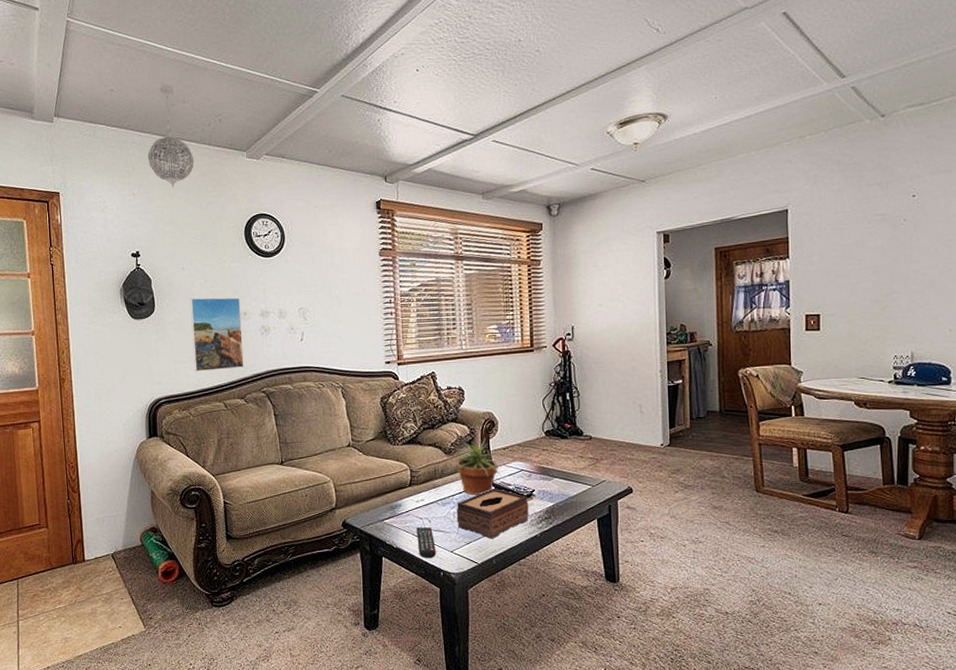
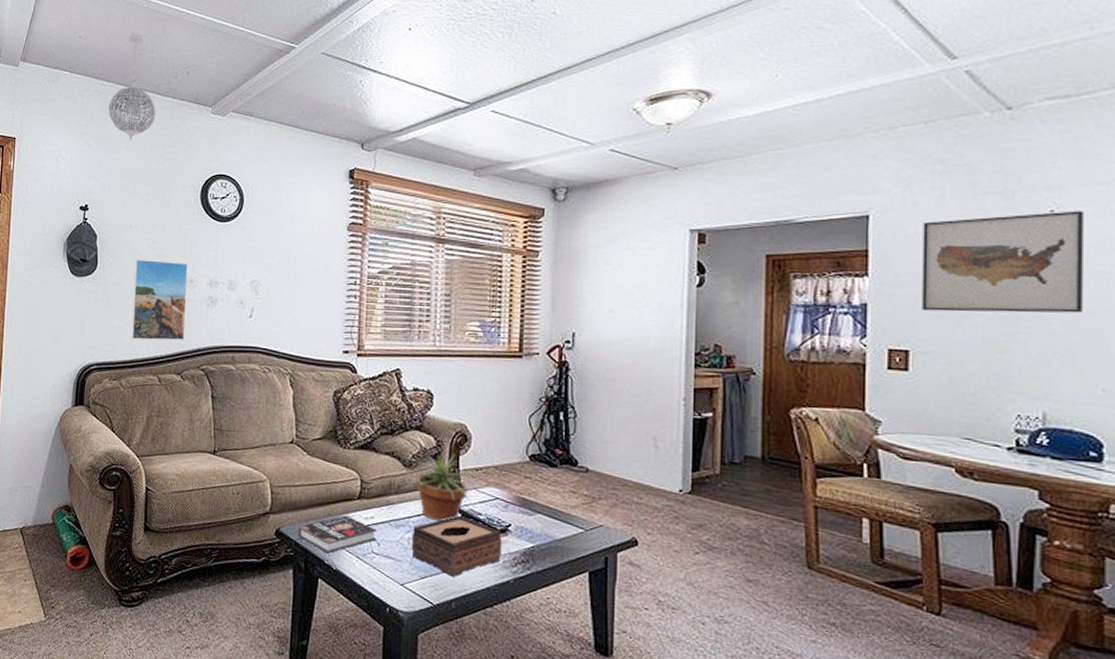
book: none [361,501,428,535] -> present [298,515,377,554]
remote control: present [416,526,436,558] -> none [361,548,383,589]
wall art: none [826,194,935,282] -> present [922,210,1083,313]

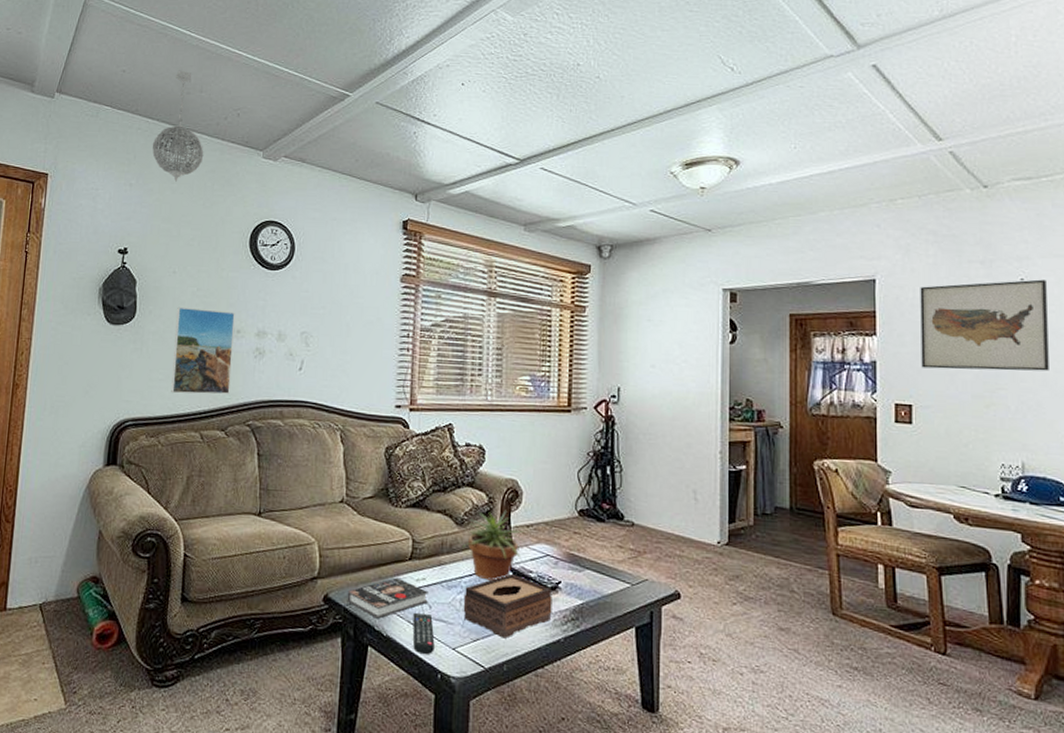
remote control: none [361,548,383,589] -> present [412,612,435,654]

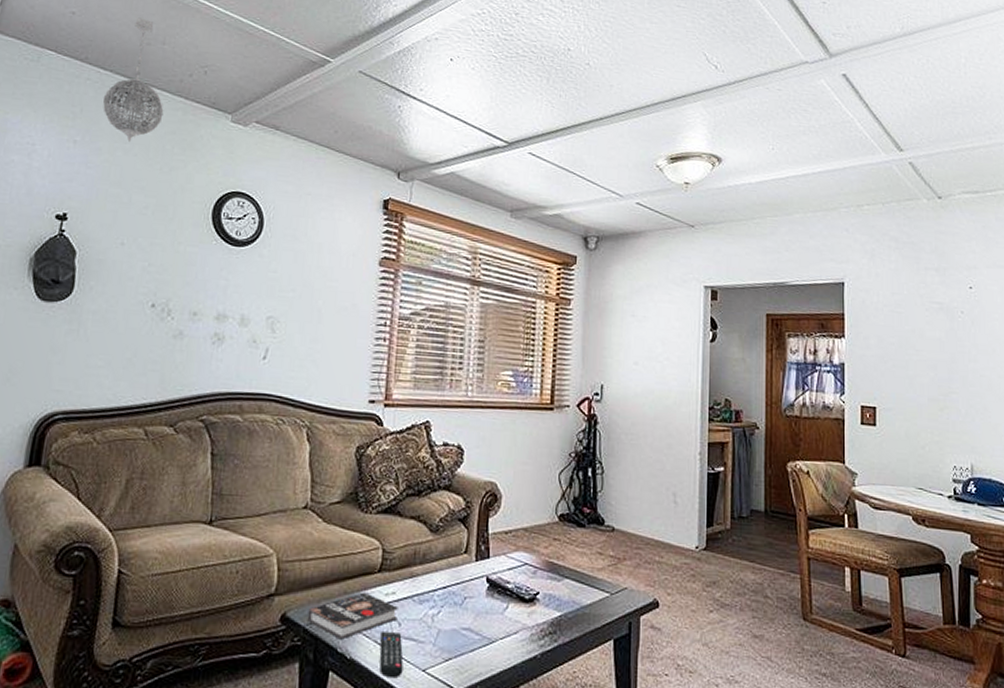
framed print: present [171,307,235,395] -> none [112,283,192,385]
potted plant: present [463,510,526,581] -> none [437,515,504,593]
tissue box: present [463,573,552,638] -> none [435,585,530,657]
wall art: present [920,279,1049,371] -> none [883,288,994,377]

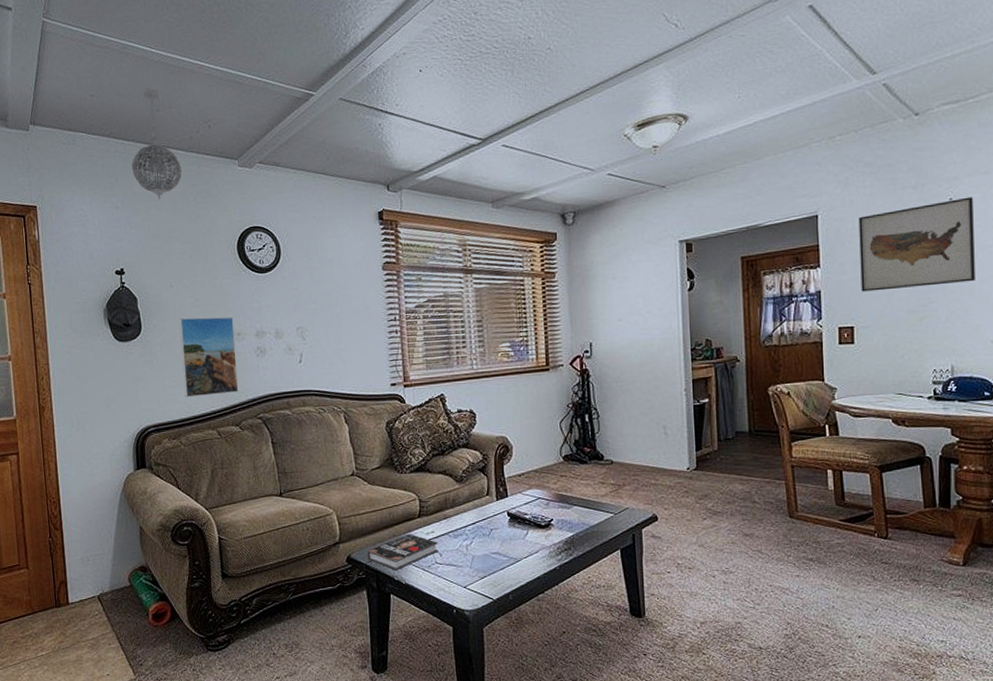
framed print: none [112,283,192,385] -> present [179,317,239,398]
remote control: present [379,630,404,677] -> none [427,560,448,594]
wall art: none [883,288,994,377] -> present [858,197,975,292]

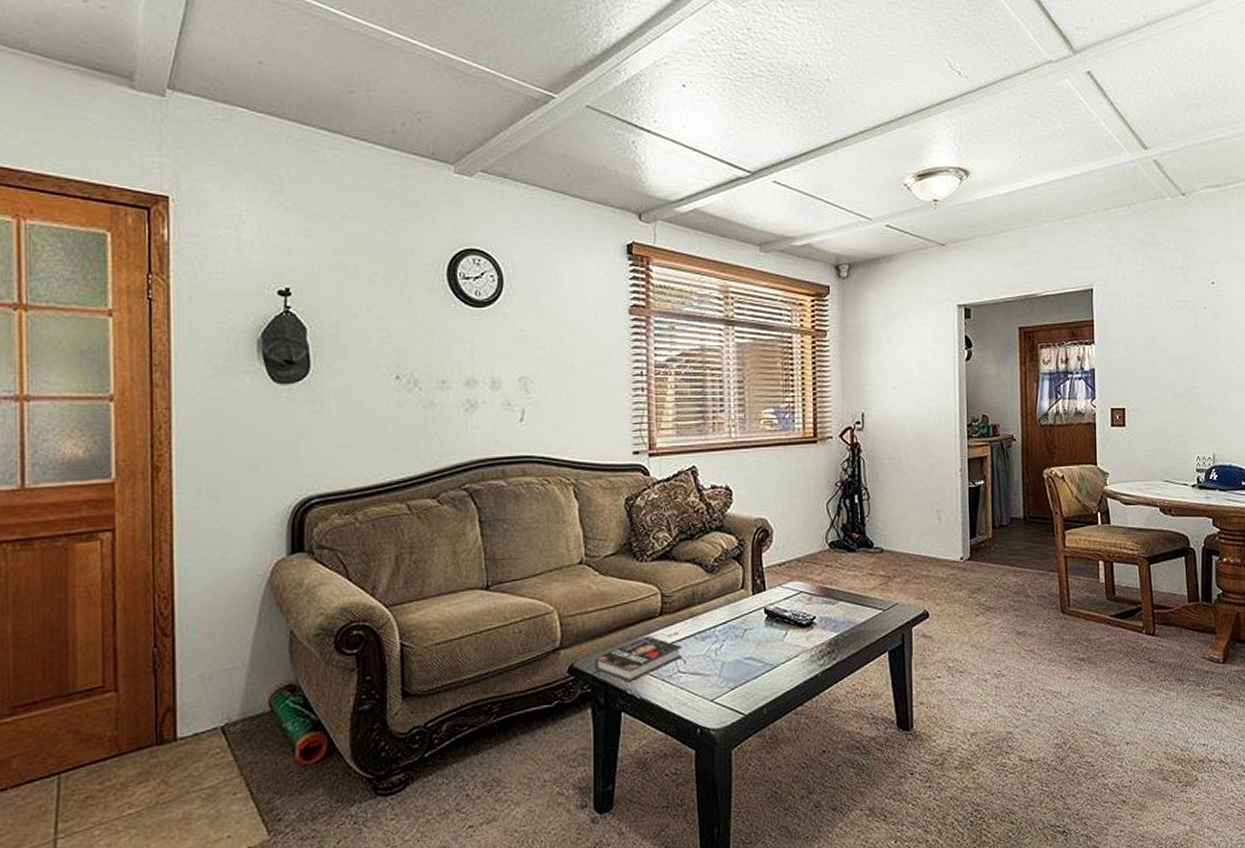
pendant light: present [131,88,182,200] -> none [309,62,379,204]
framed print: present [179,317,239,398] -> none [363,357,439,461]
wall art: present [858,197,975,292] -> none [1130,282,1234,372]

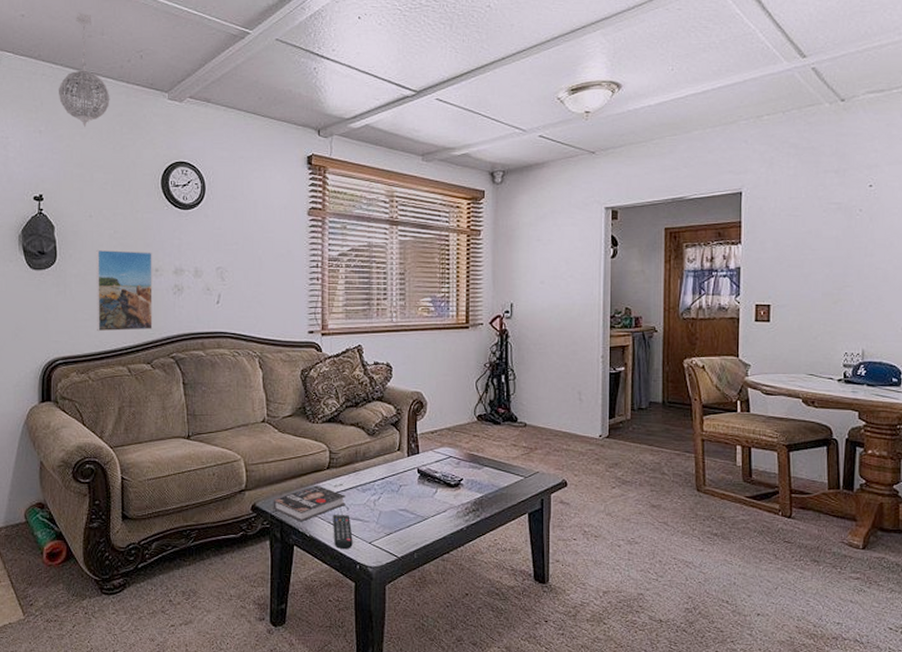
pendant light: none [309,62,379,204] -> present [58,12,110,127]
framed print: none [363,357,439,461] -> present [96,249,153,332]
remote control: none [667,669,692,711] -> present [333,514,353,549]

